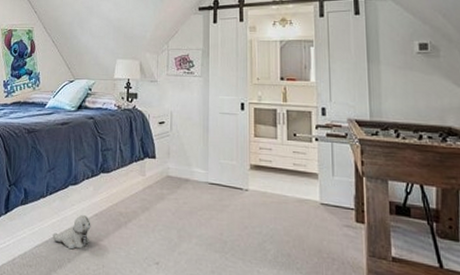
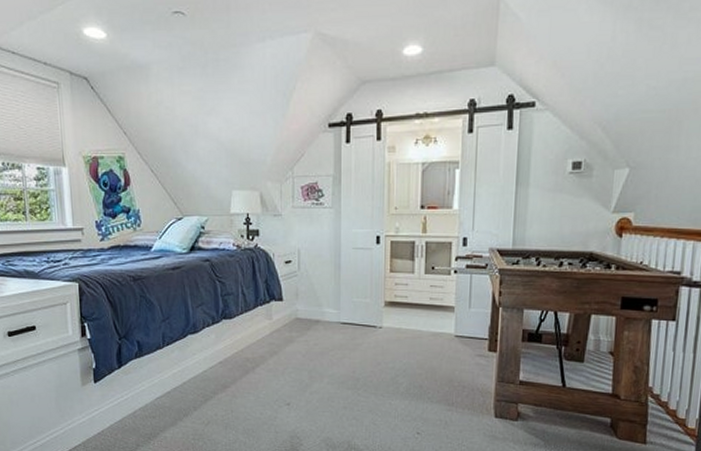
plush toy: present [52,215,91,250] -> none [174,364,216,398]

